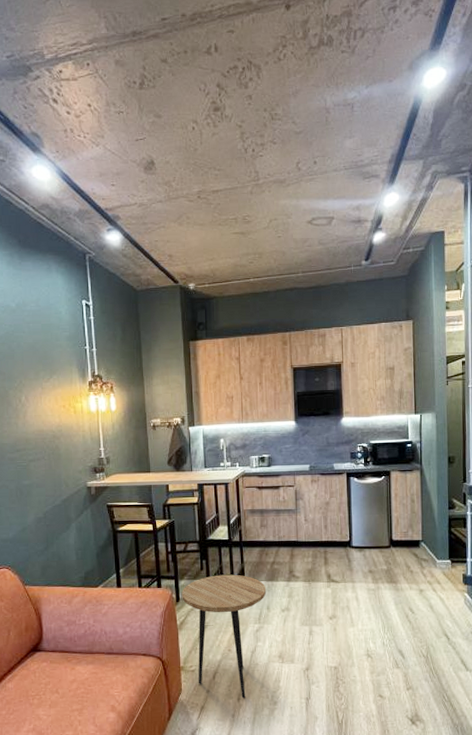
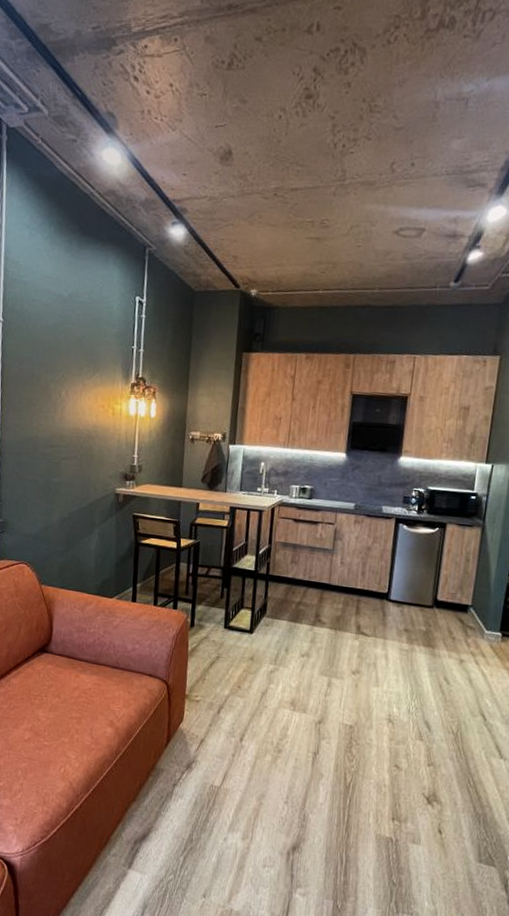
side table: present [182,574,267,698] -> none [197,606,288,740]

